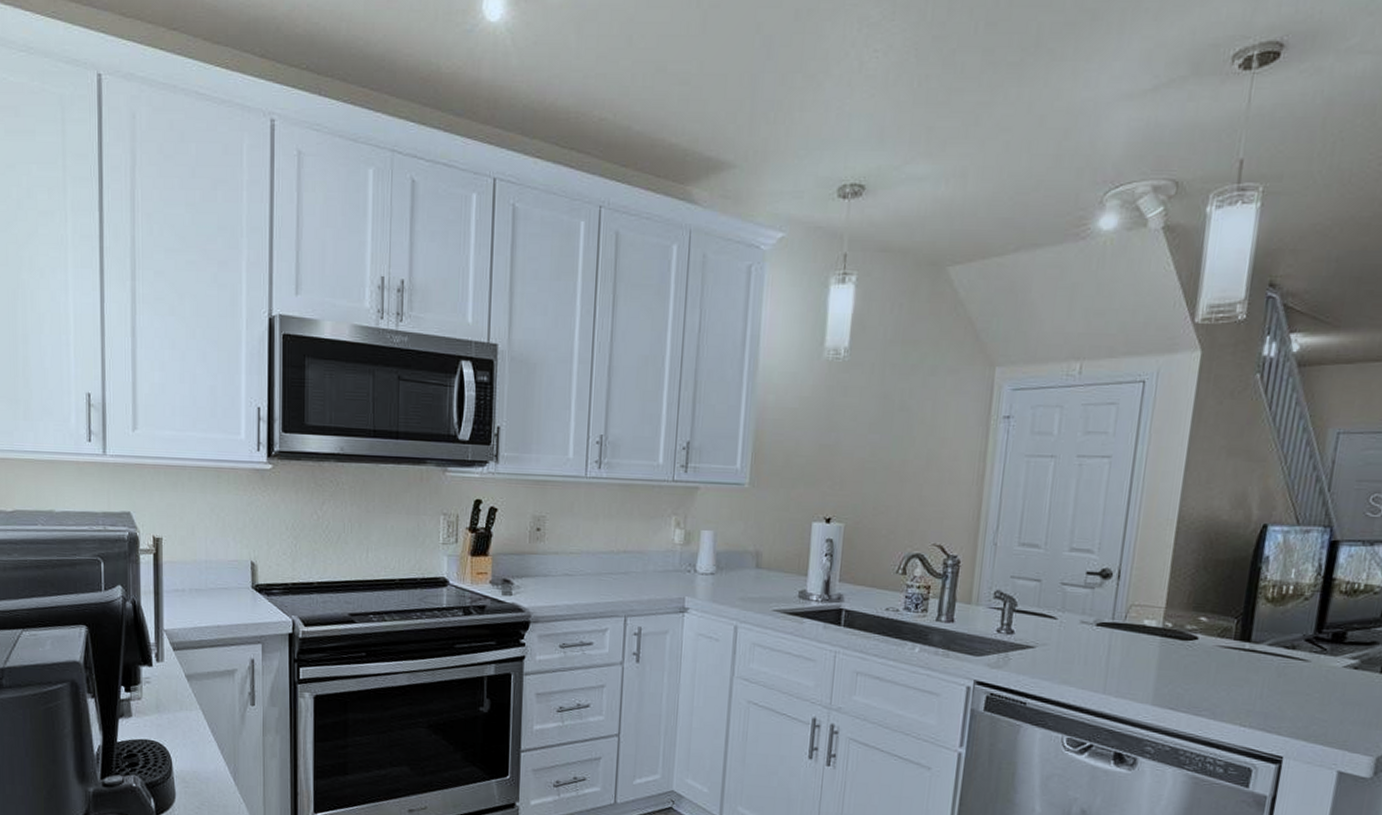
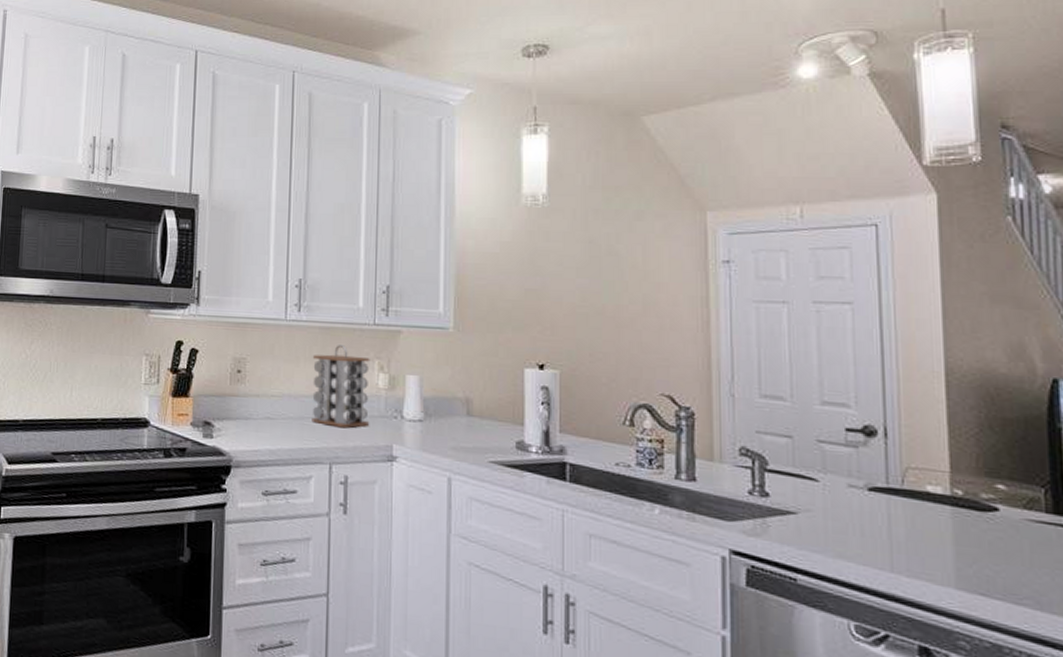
spice rack: none [609,502,668,583] -> present [311,345,370,429]

